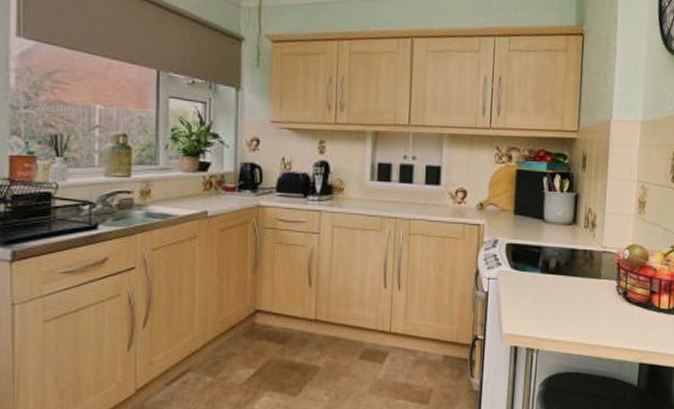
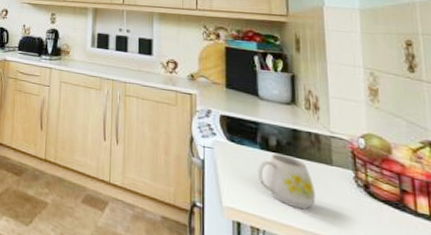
mug: none [536,276,584,324] -> present [257,154,315,209]

